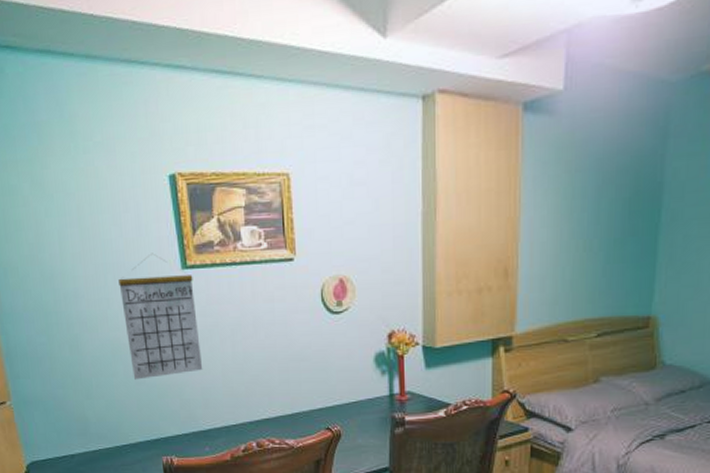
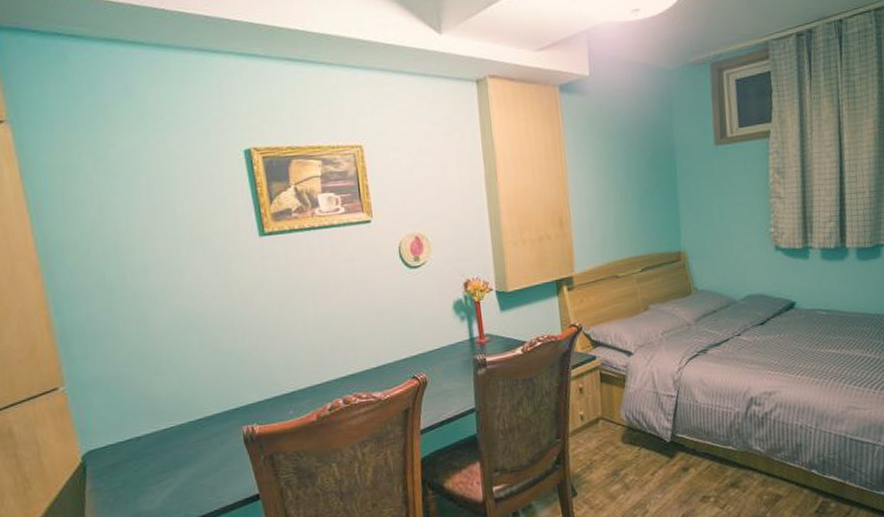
calendar: present [118,253,203,380] -> none [192,222,285,349]

